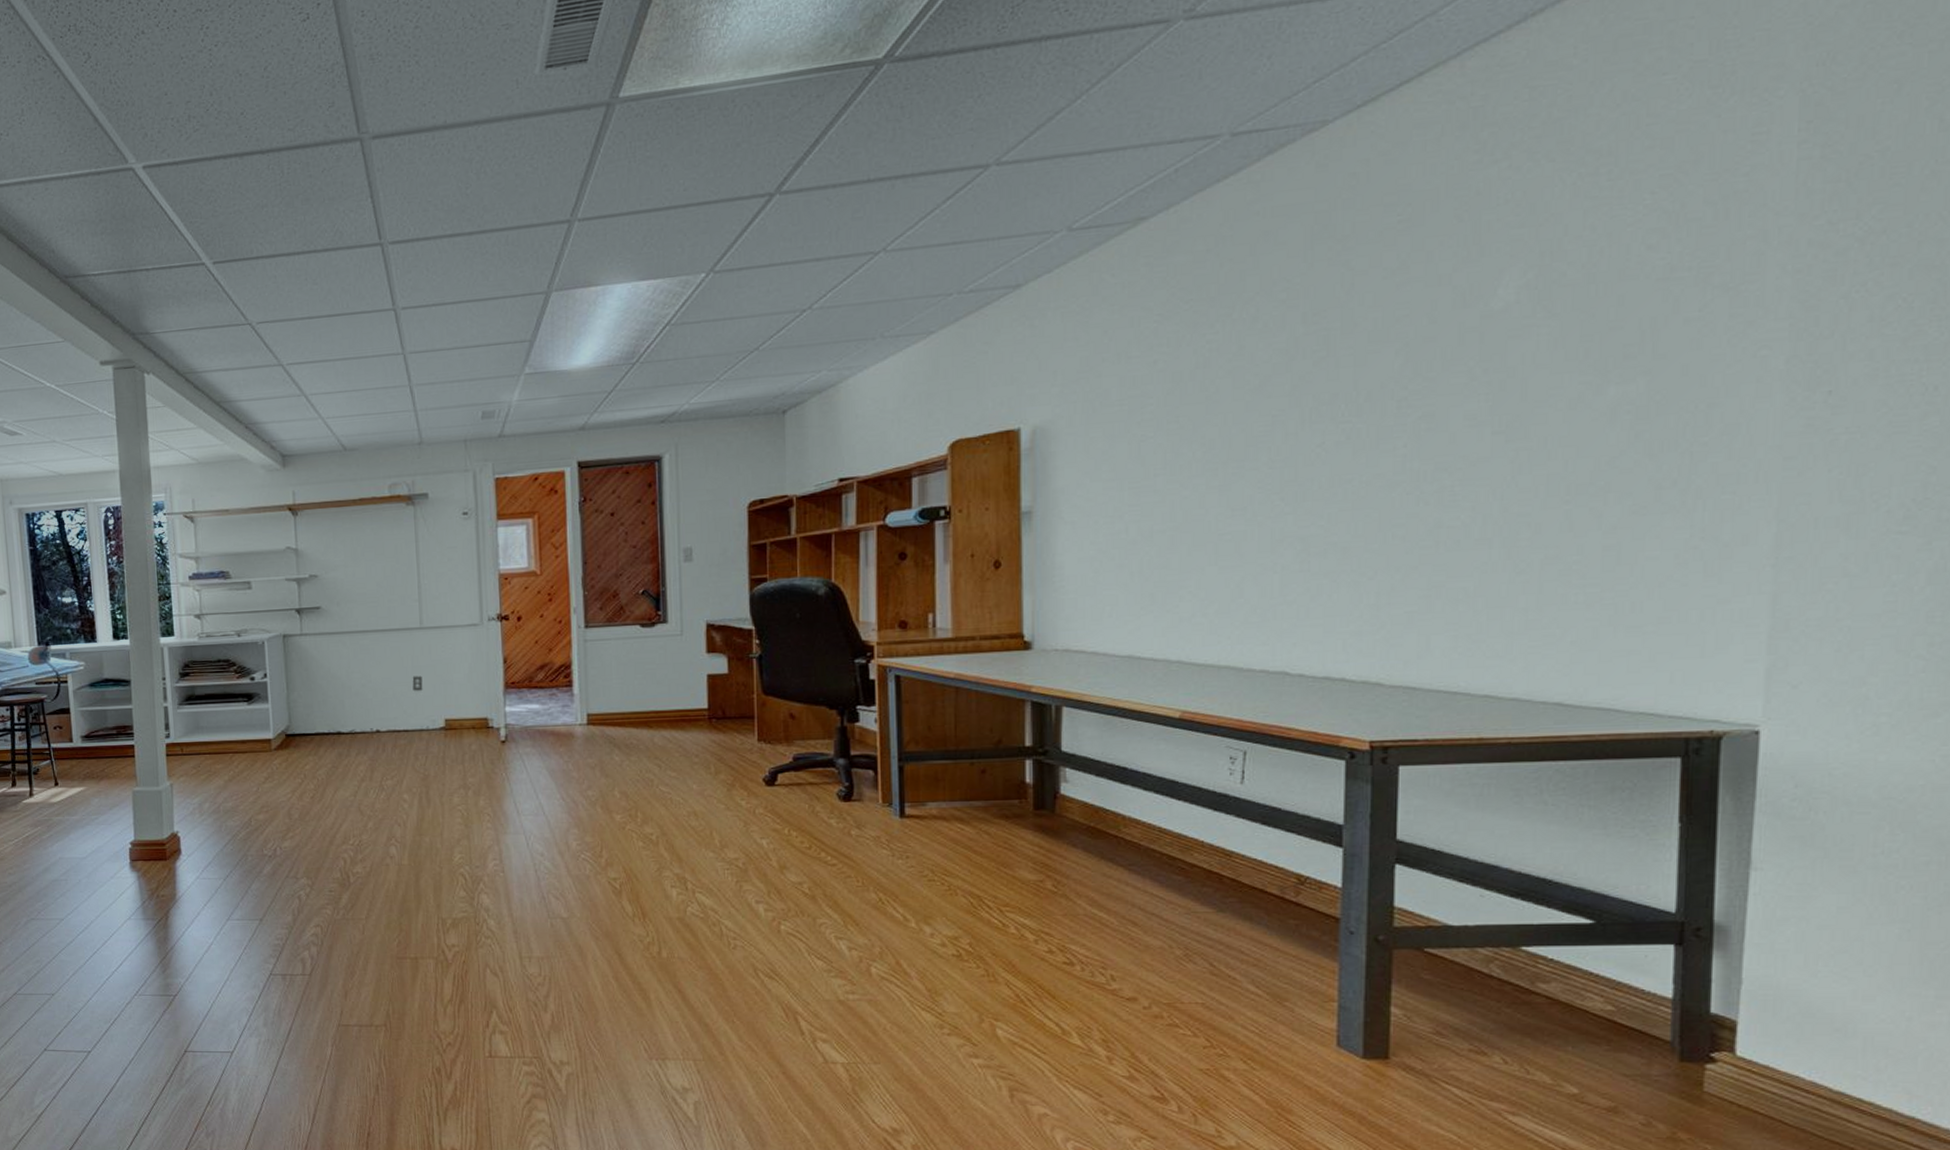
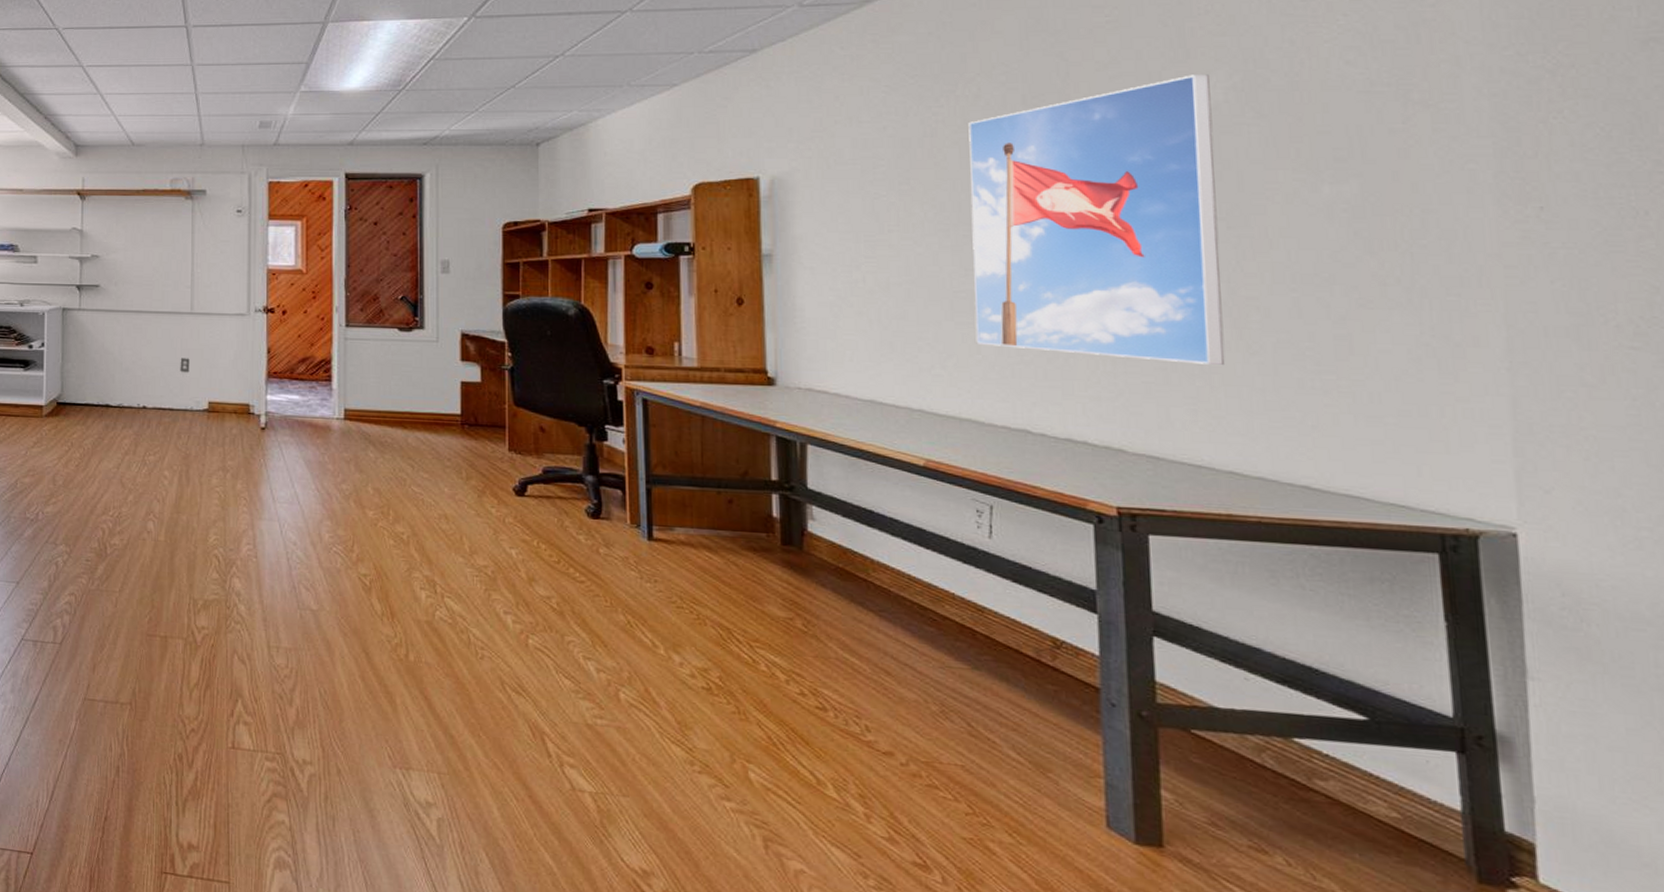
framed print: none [1239,273,1502,589] -> present [968,74,1226,365]

